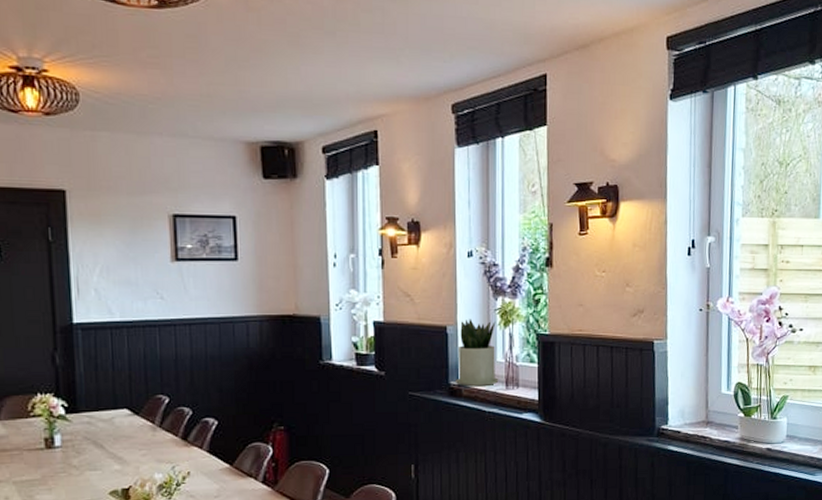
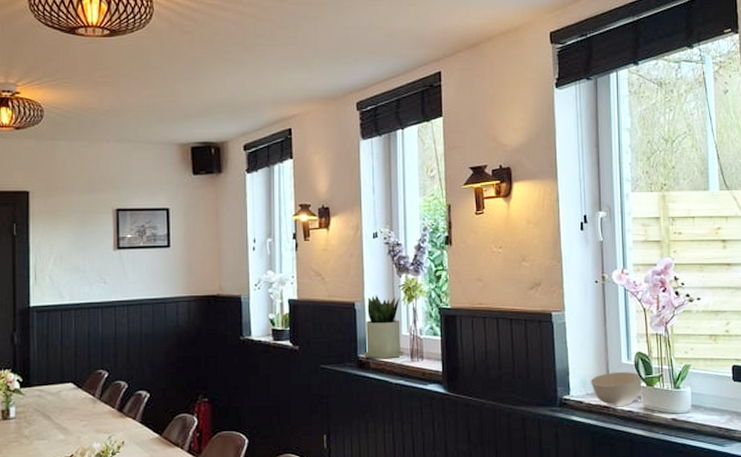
bowl: none [689,402,740,437] -> present [590,372,642,407]

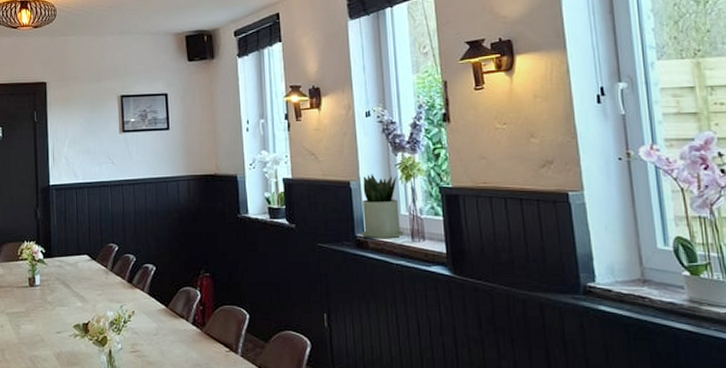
bowl: present [590,372,642,407] -> none [619,259,685,298]

